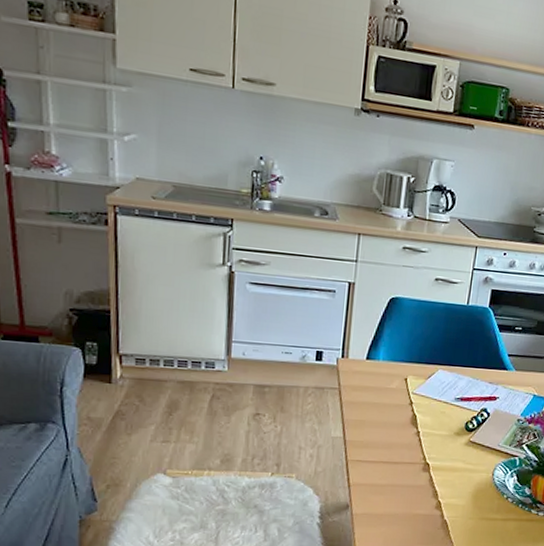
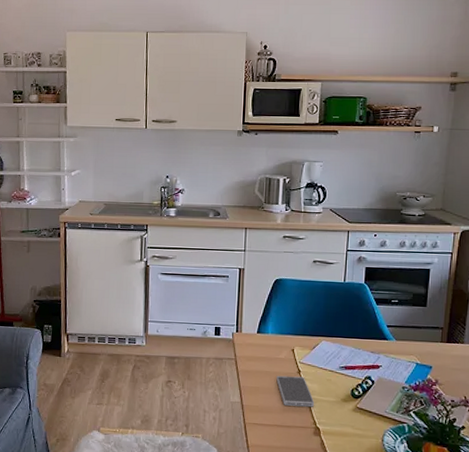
smartphone: none [385,407,426,442] -> present [276,375,315,407]

